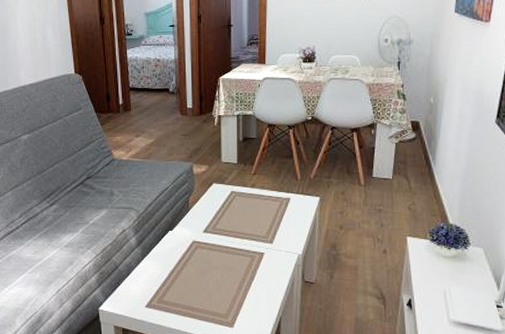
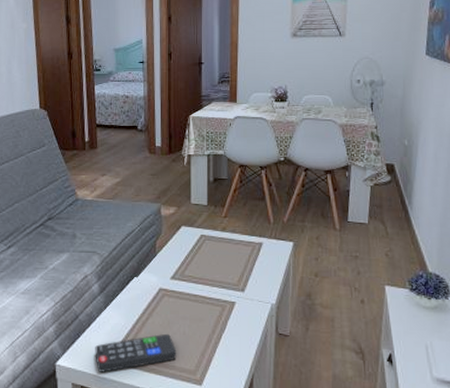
remote control: none [134,281,210,316] -> present [95,333,177,372]

